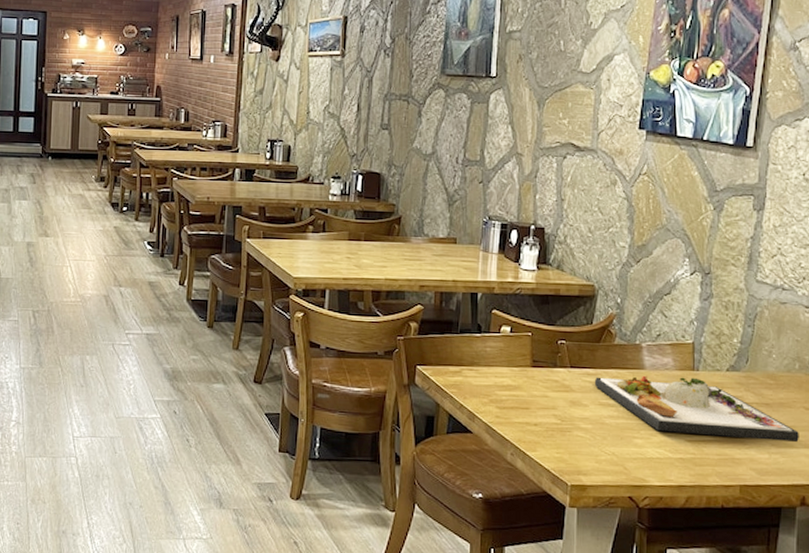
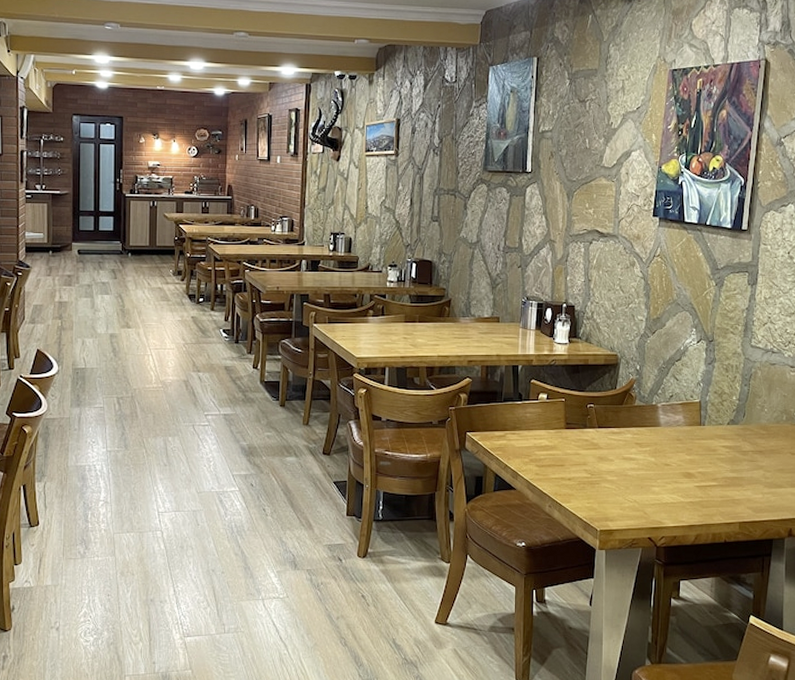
dinner plate: present [594,375,799,443] -> none [618,431,787,483]

